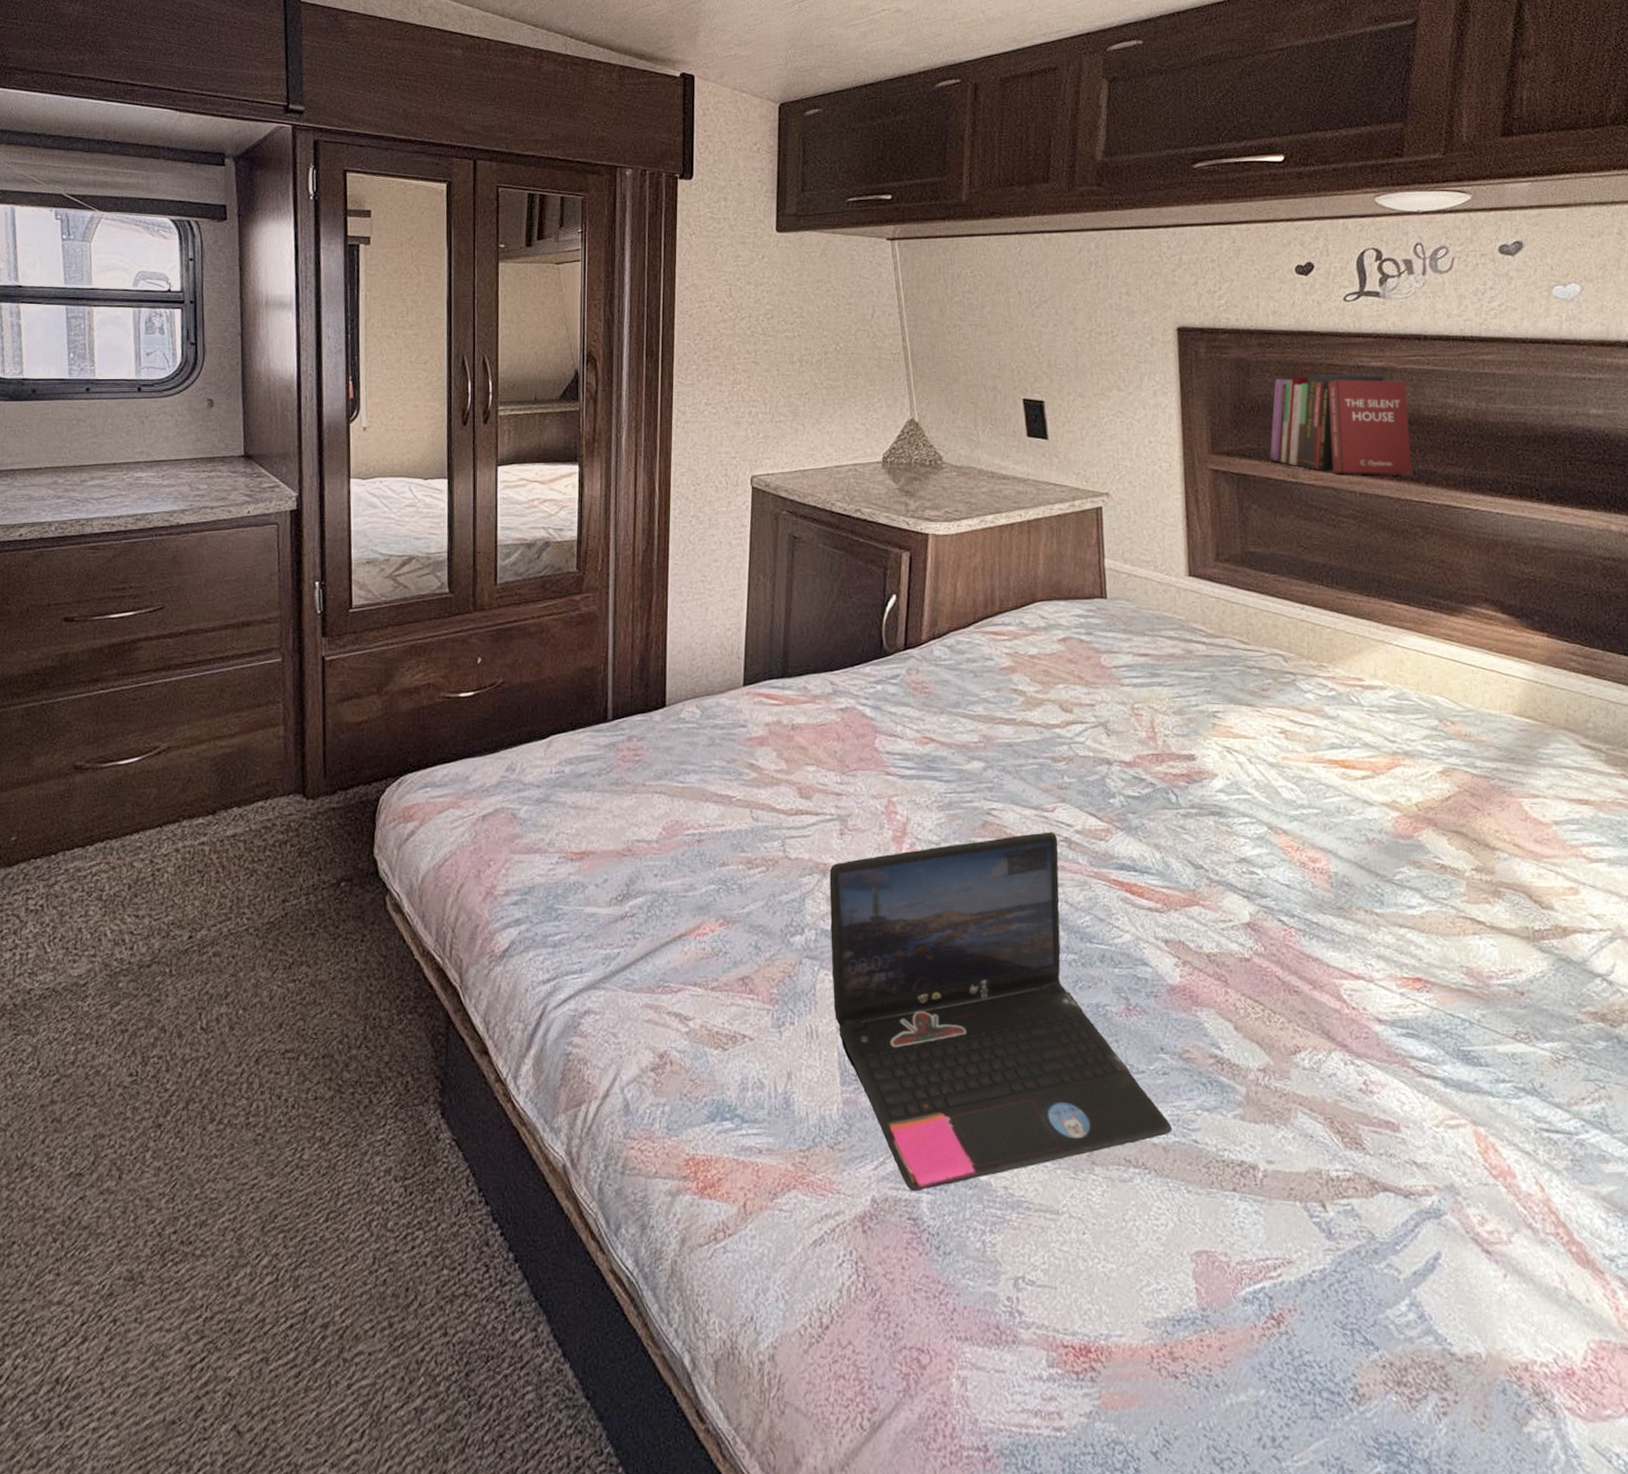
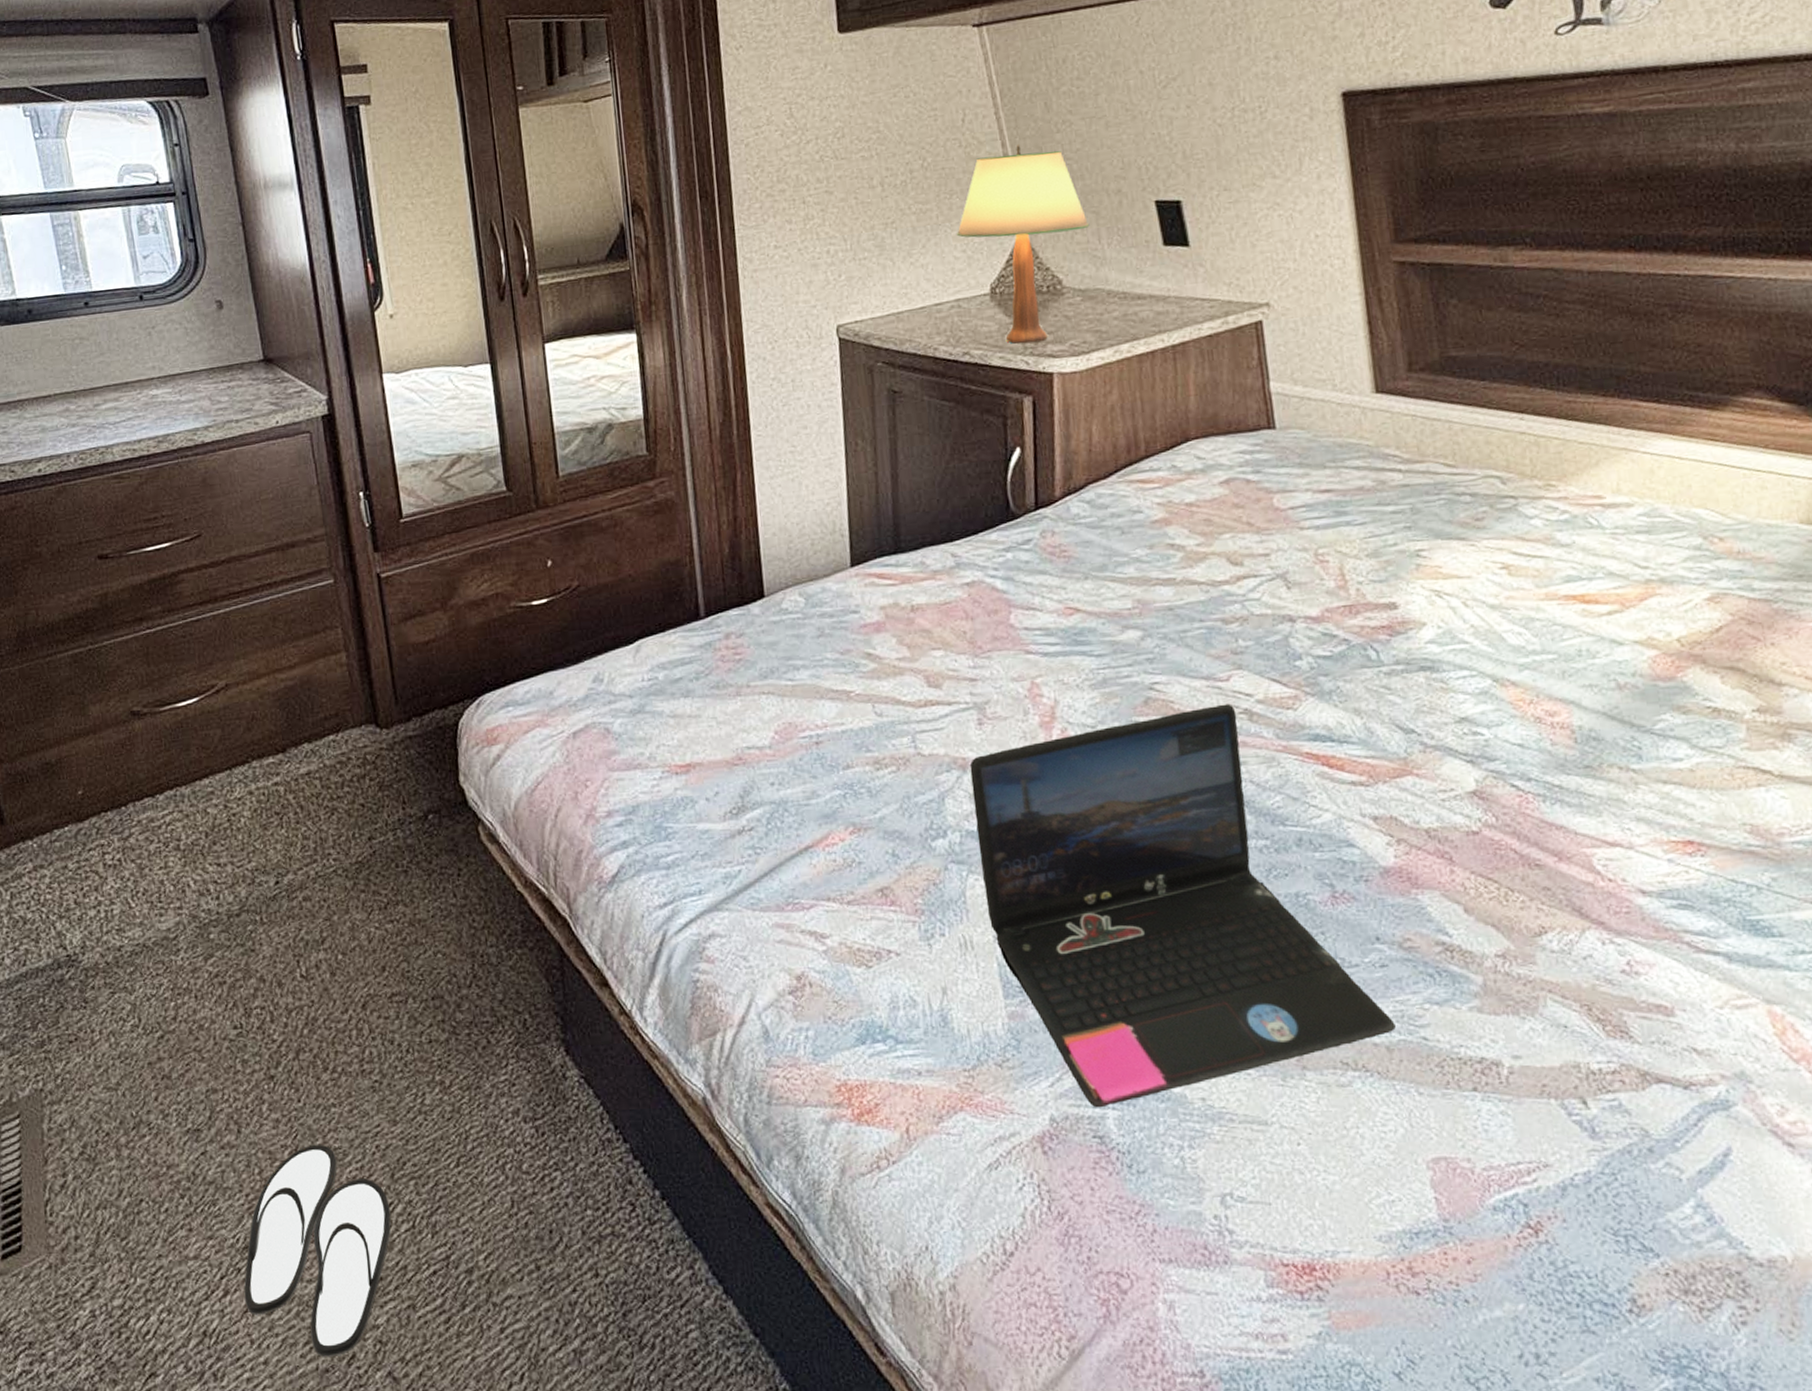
slippers: none [102,1193,256,1409] -> present [244,1144,391,1358]
table lamp: none [858,340,969,507] -> present [956,144,1090,344]
books: present [1270,374,1412,475] -> none [1469,123,1655,251]

